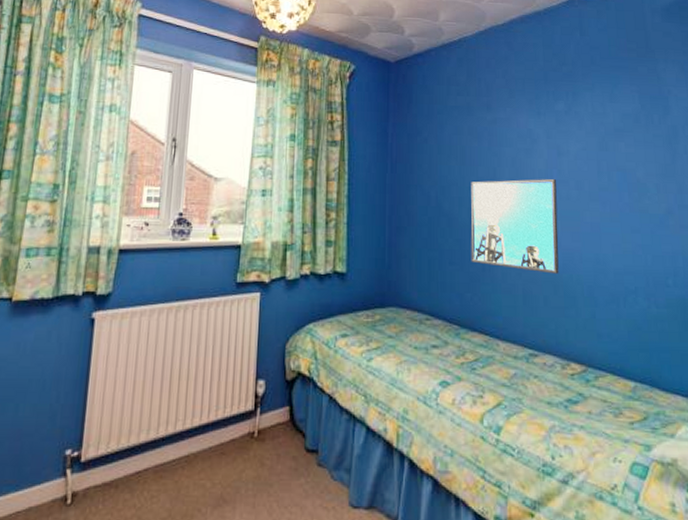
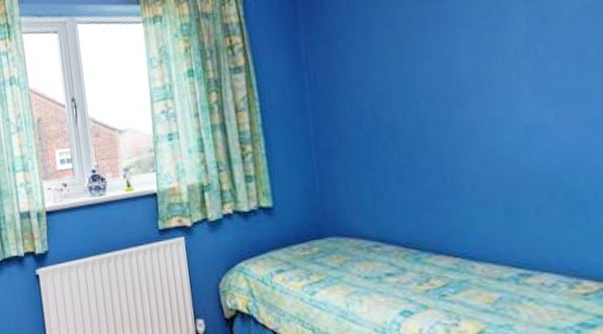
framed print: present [470,178,559,274] -> none [416,55,556,177]

